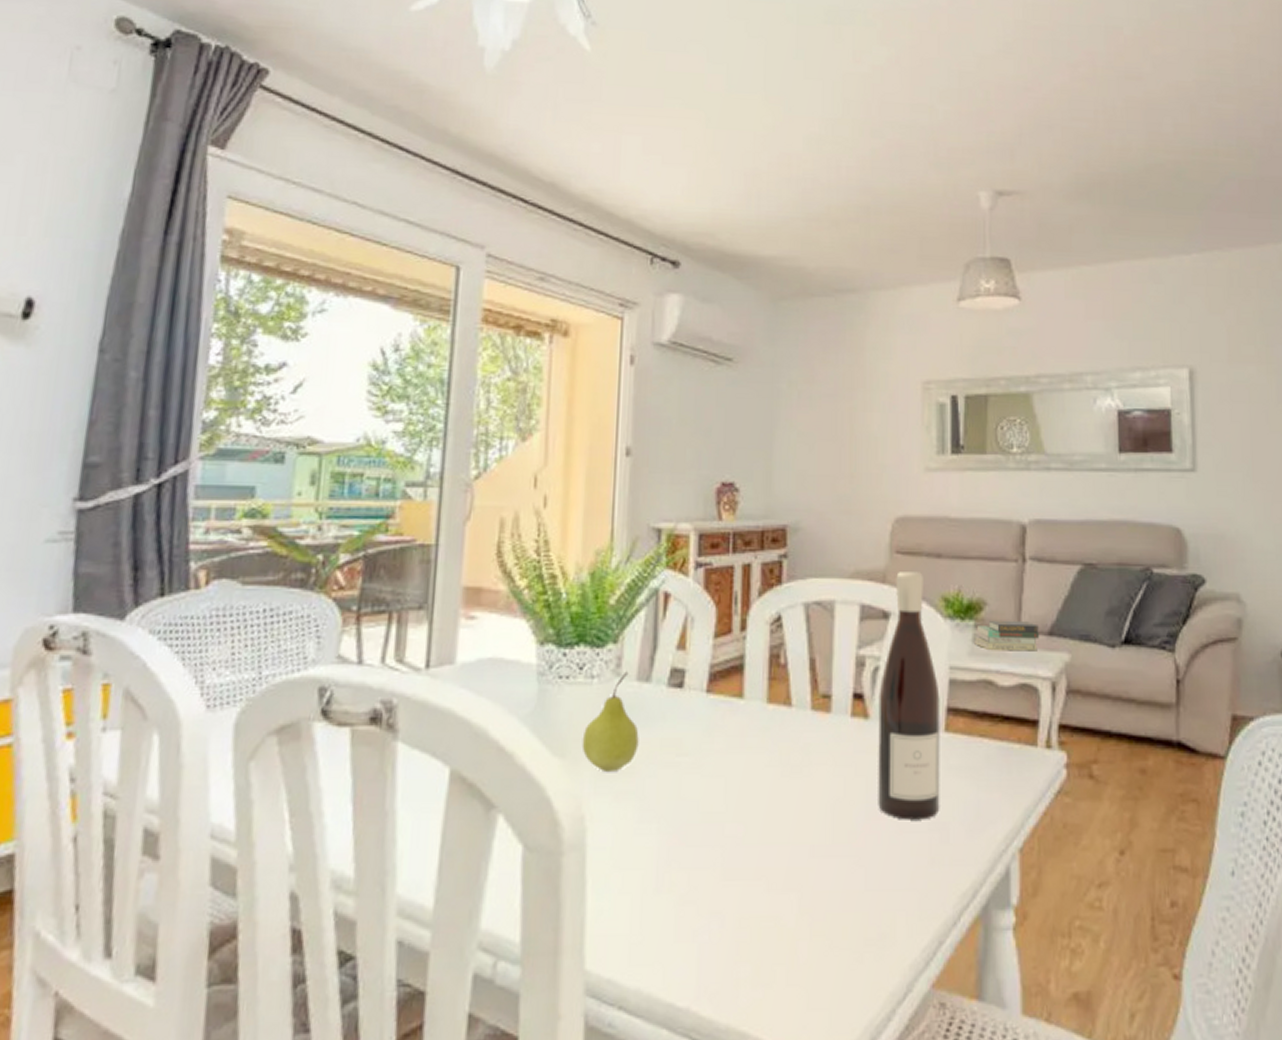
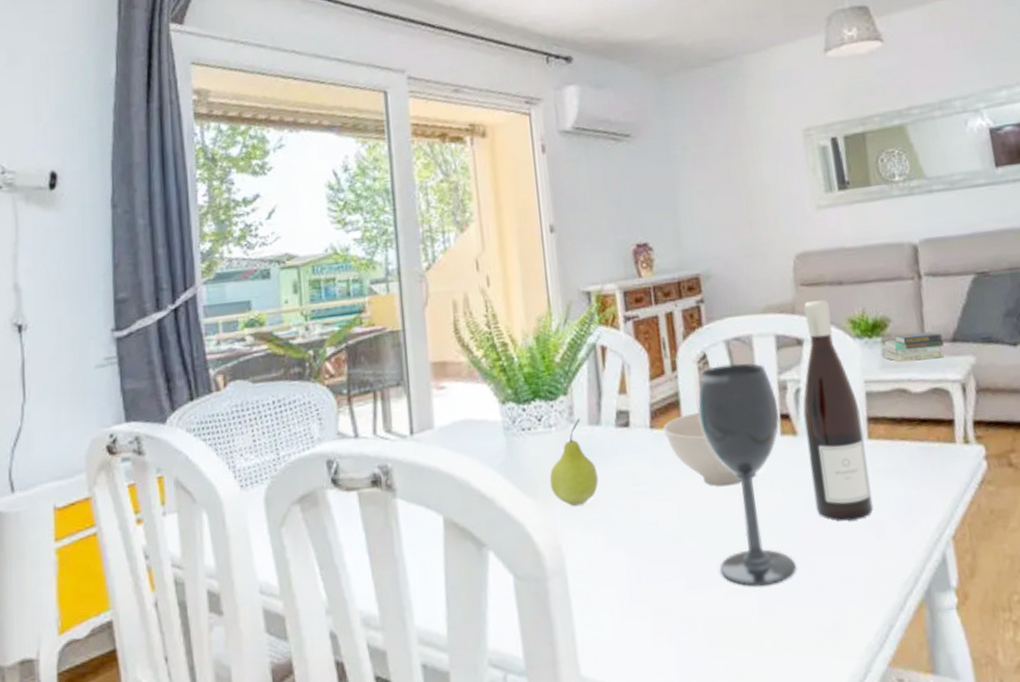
bowl: none [721,680,800,767] -> present [662,412,741,487]
wine glass: none [761,630,853,884] -> present [697,363,796,586]

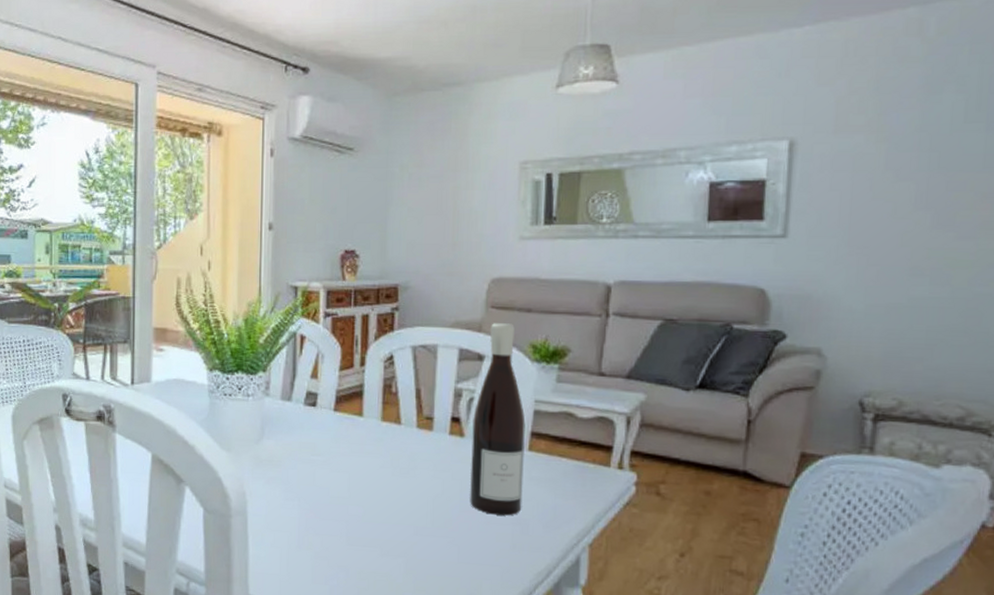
fruit: present [549,418,599,506] -> none [242,393,284,463]
bowl: present [662,412,741,487] -> none [345,403,407,469]
wine glass: present [697,363,796,586] -> none [376,367,451,554]
books: present [883,332,944,362] -> none [558,364,618,391]

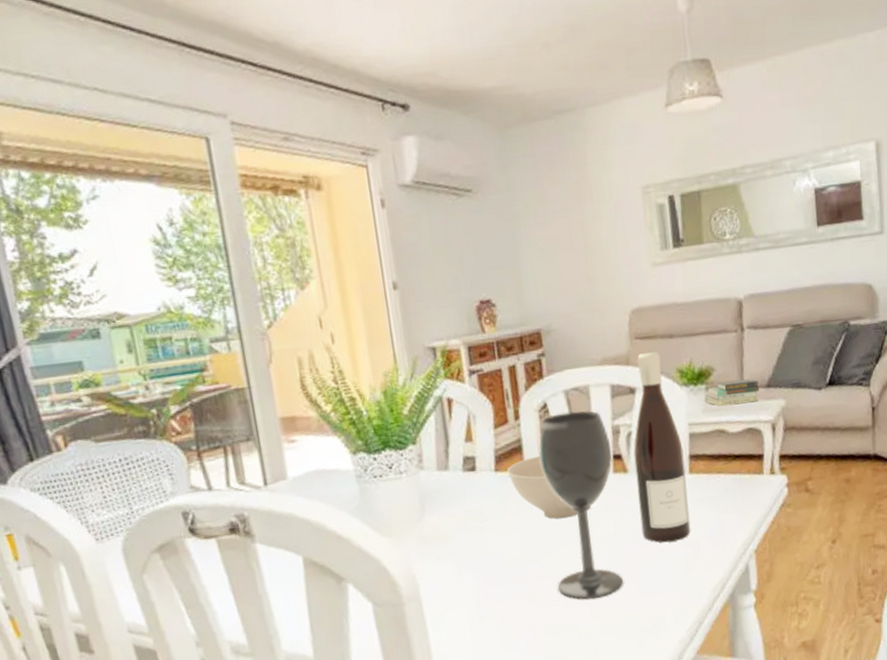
bowl: none [345,403,407,469] -> present [506,456,577,519]
wine glass: none [376,367,451,554] -> present [539,411,623,599]
books: none [558,364,618,391] -> present [707,379,759,406]

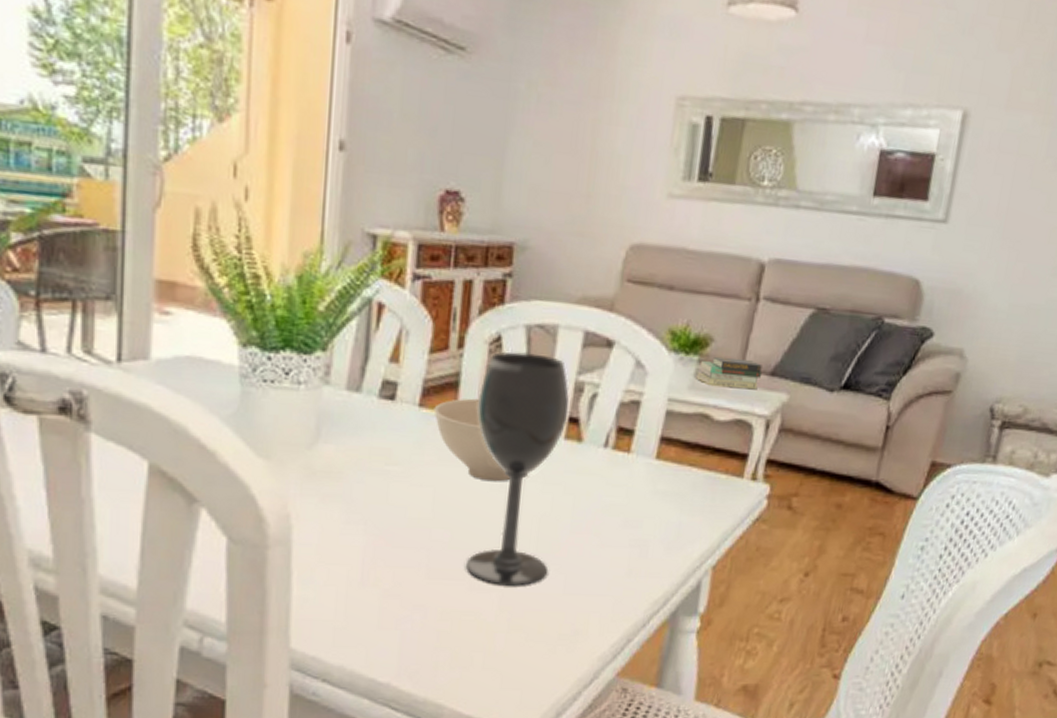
bottle: present [633,352,691,543] -> none [583,301,656,537]

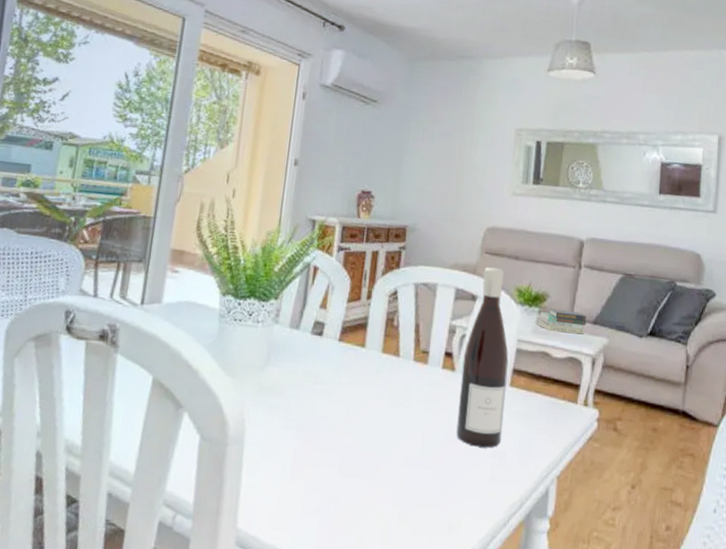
bowl: present [433,398,510,482] -> none [349,335,402,400]
wine glass: present [465,351,569,585] -> none [368,302,445,485]
bottle: none [583,301,656,537] -> present [456,267,509,448]

